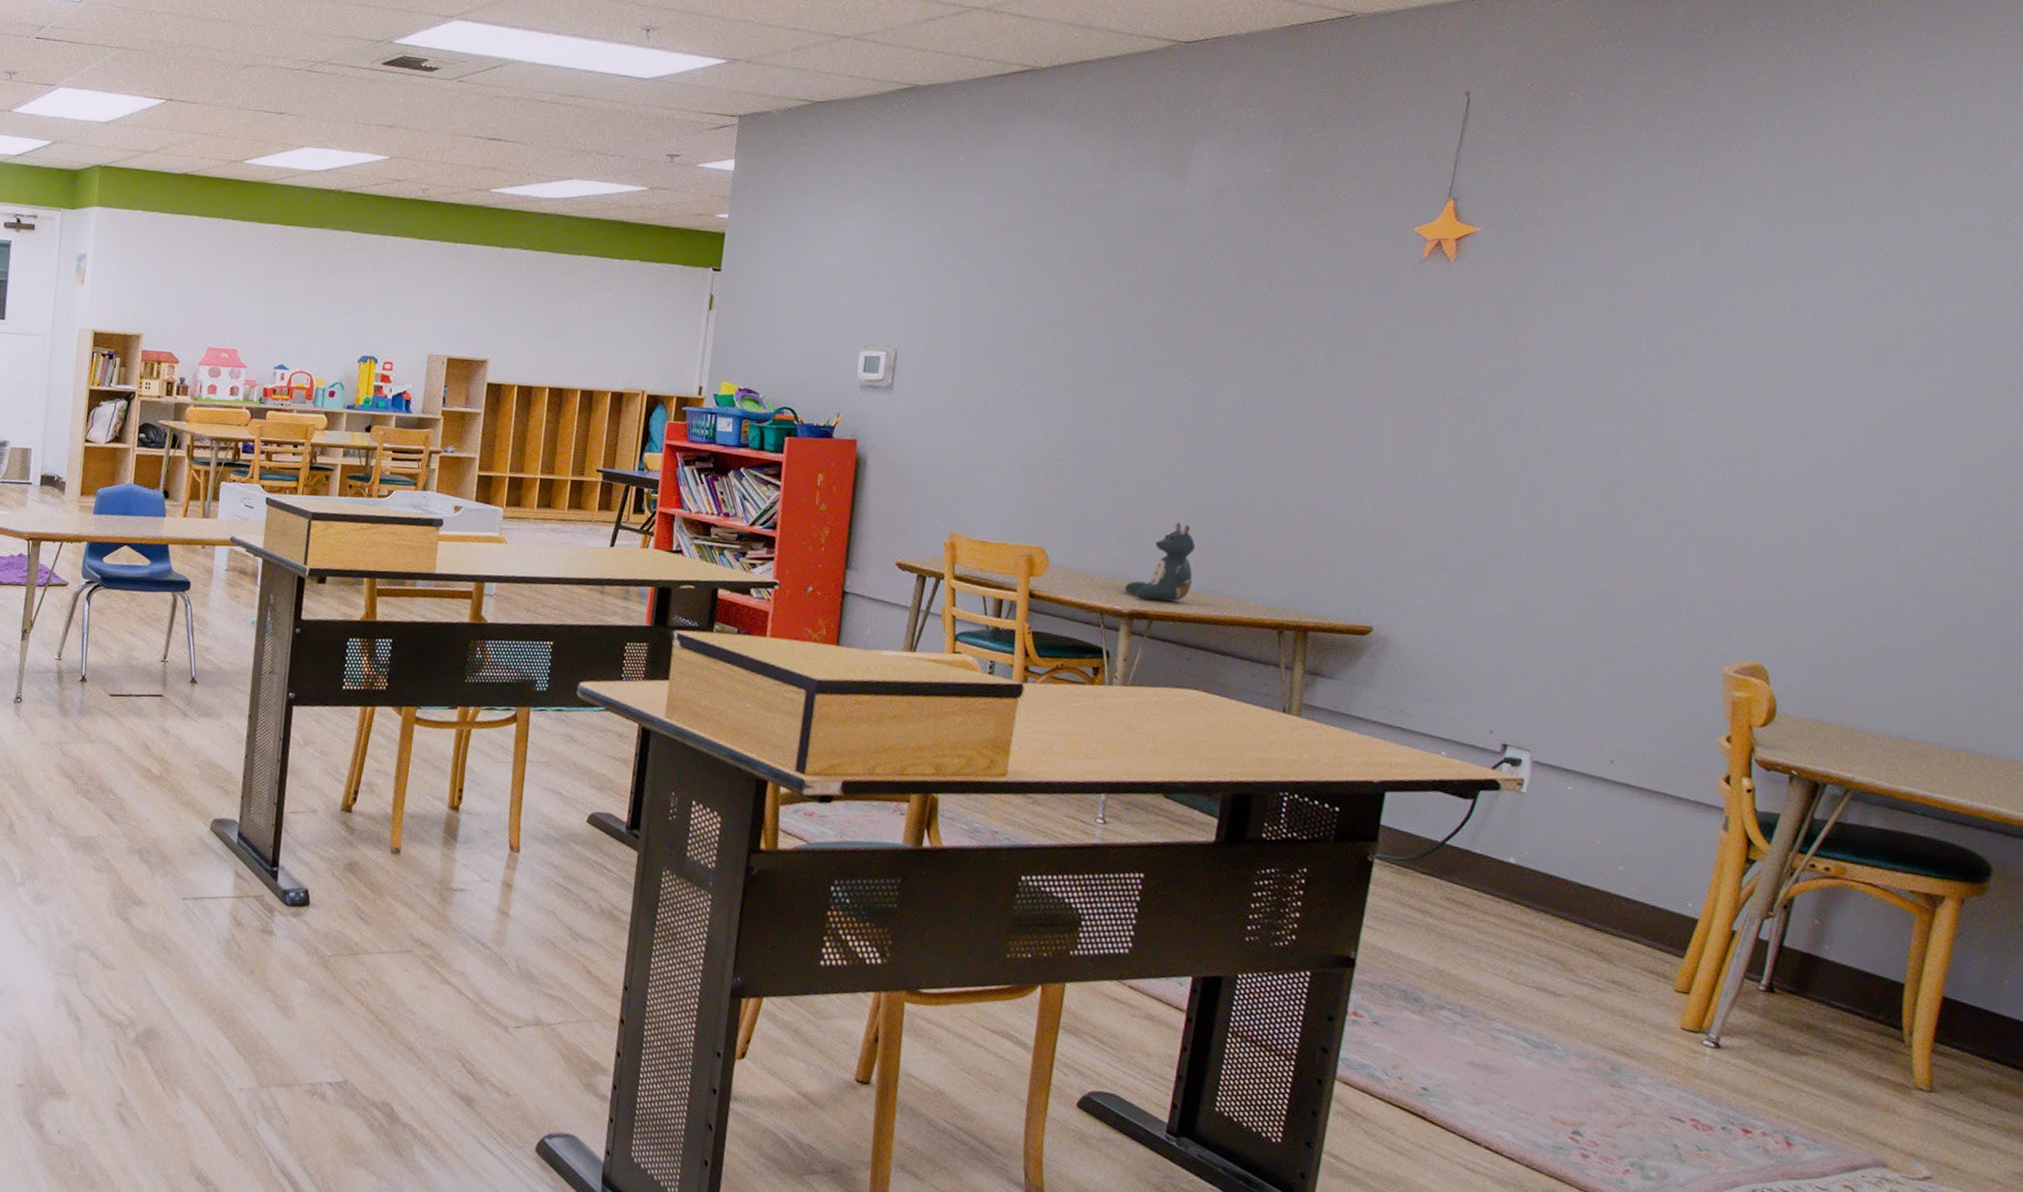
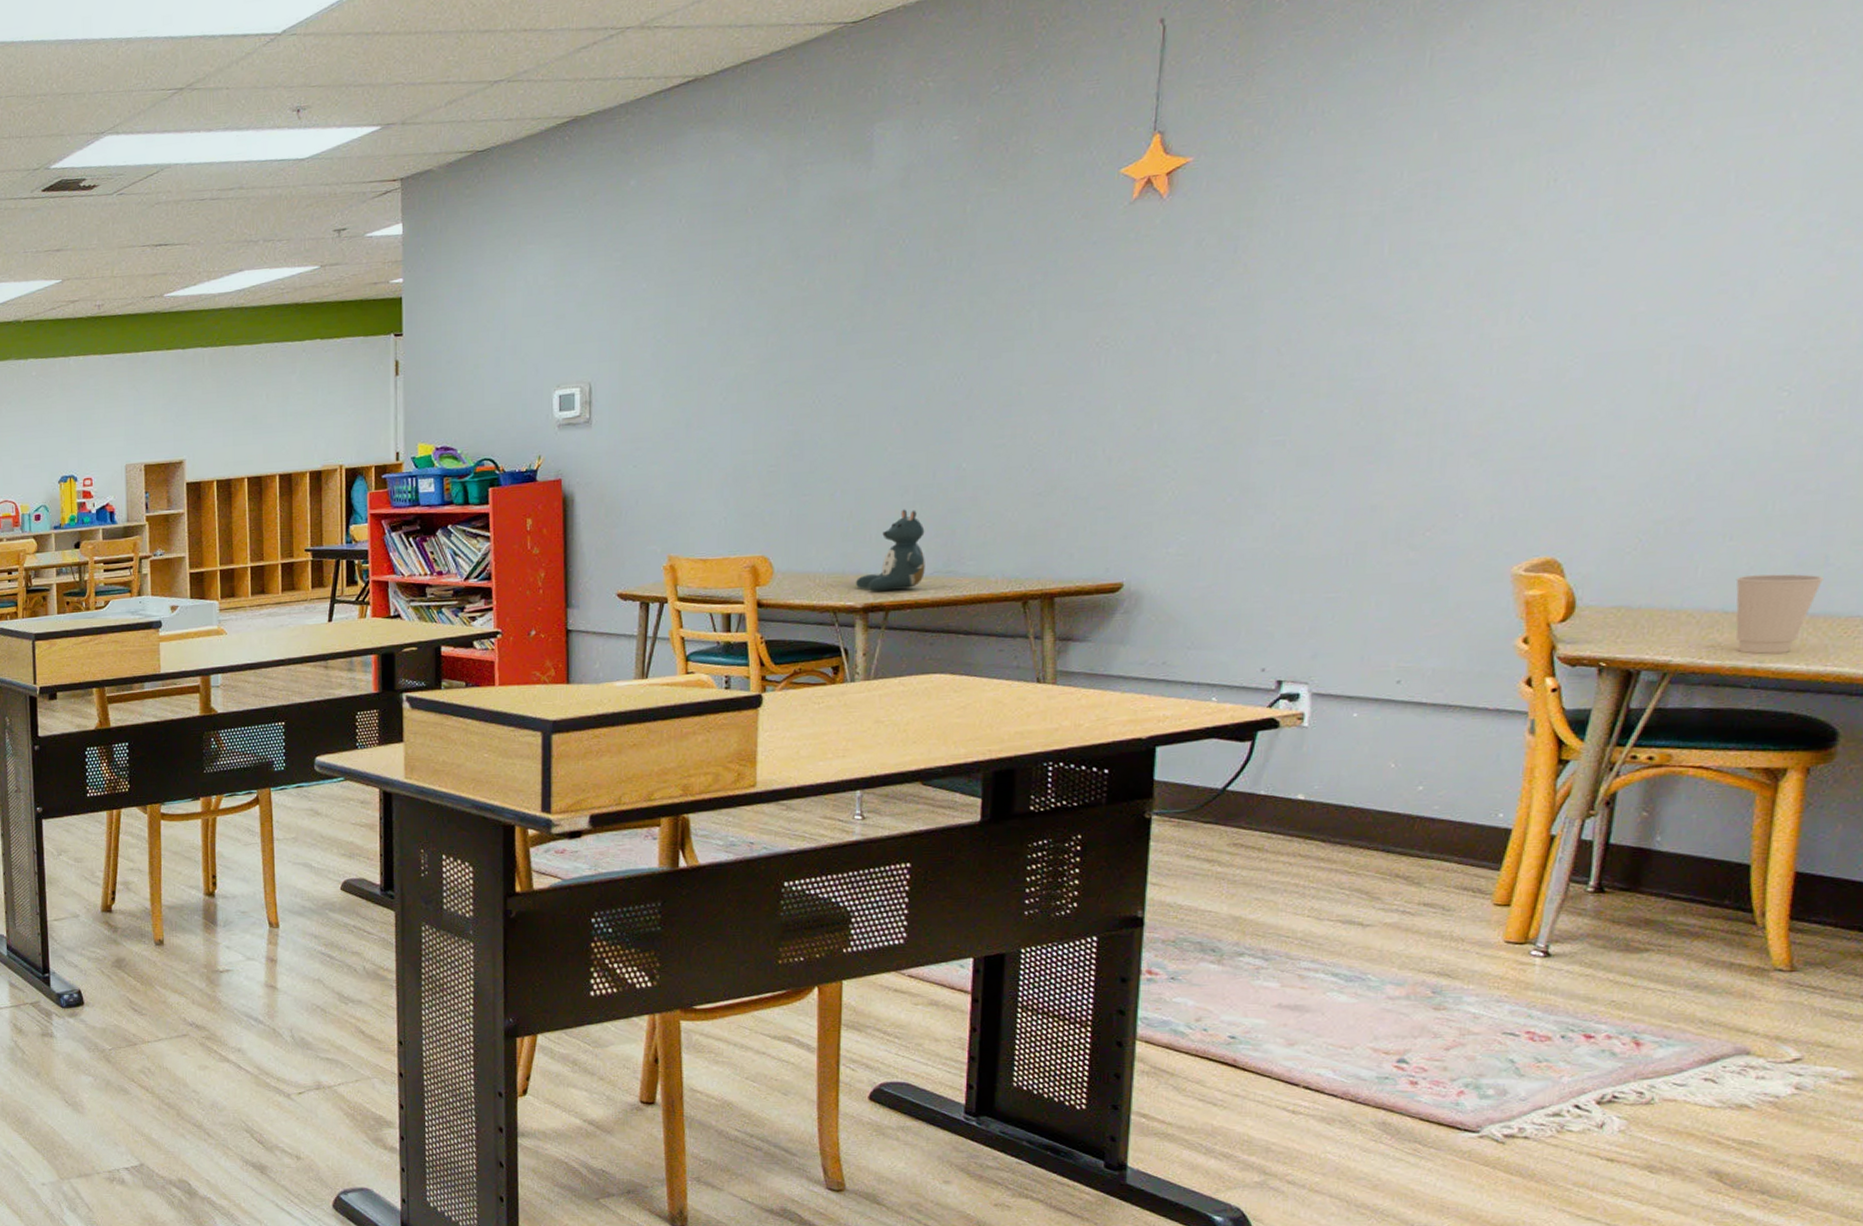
cup: none [1912,707,1993,787] -> present [1735,573,1823,655]

